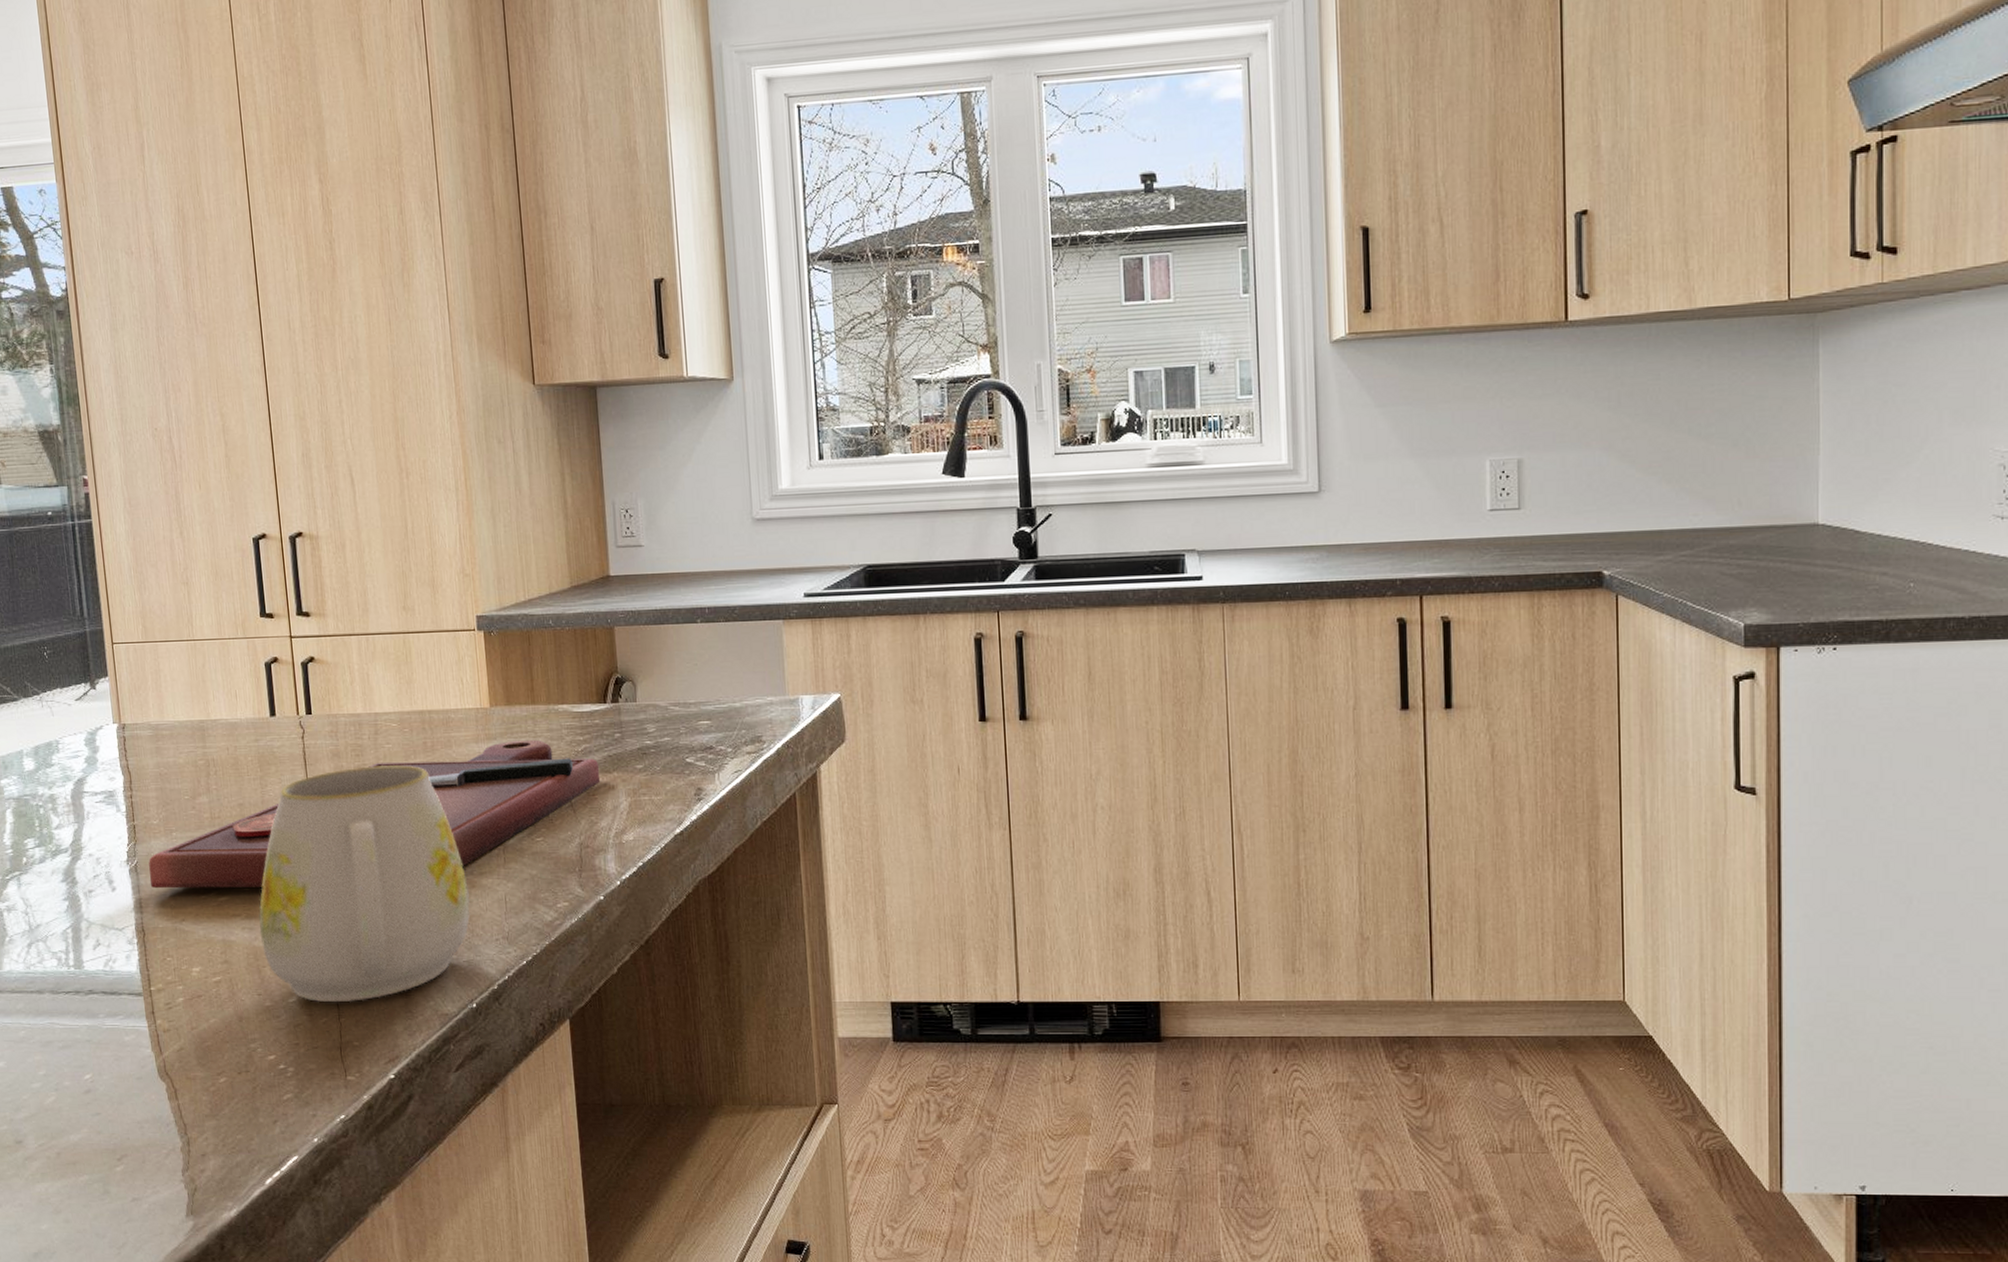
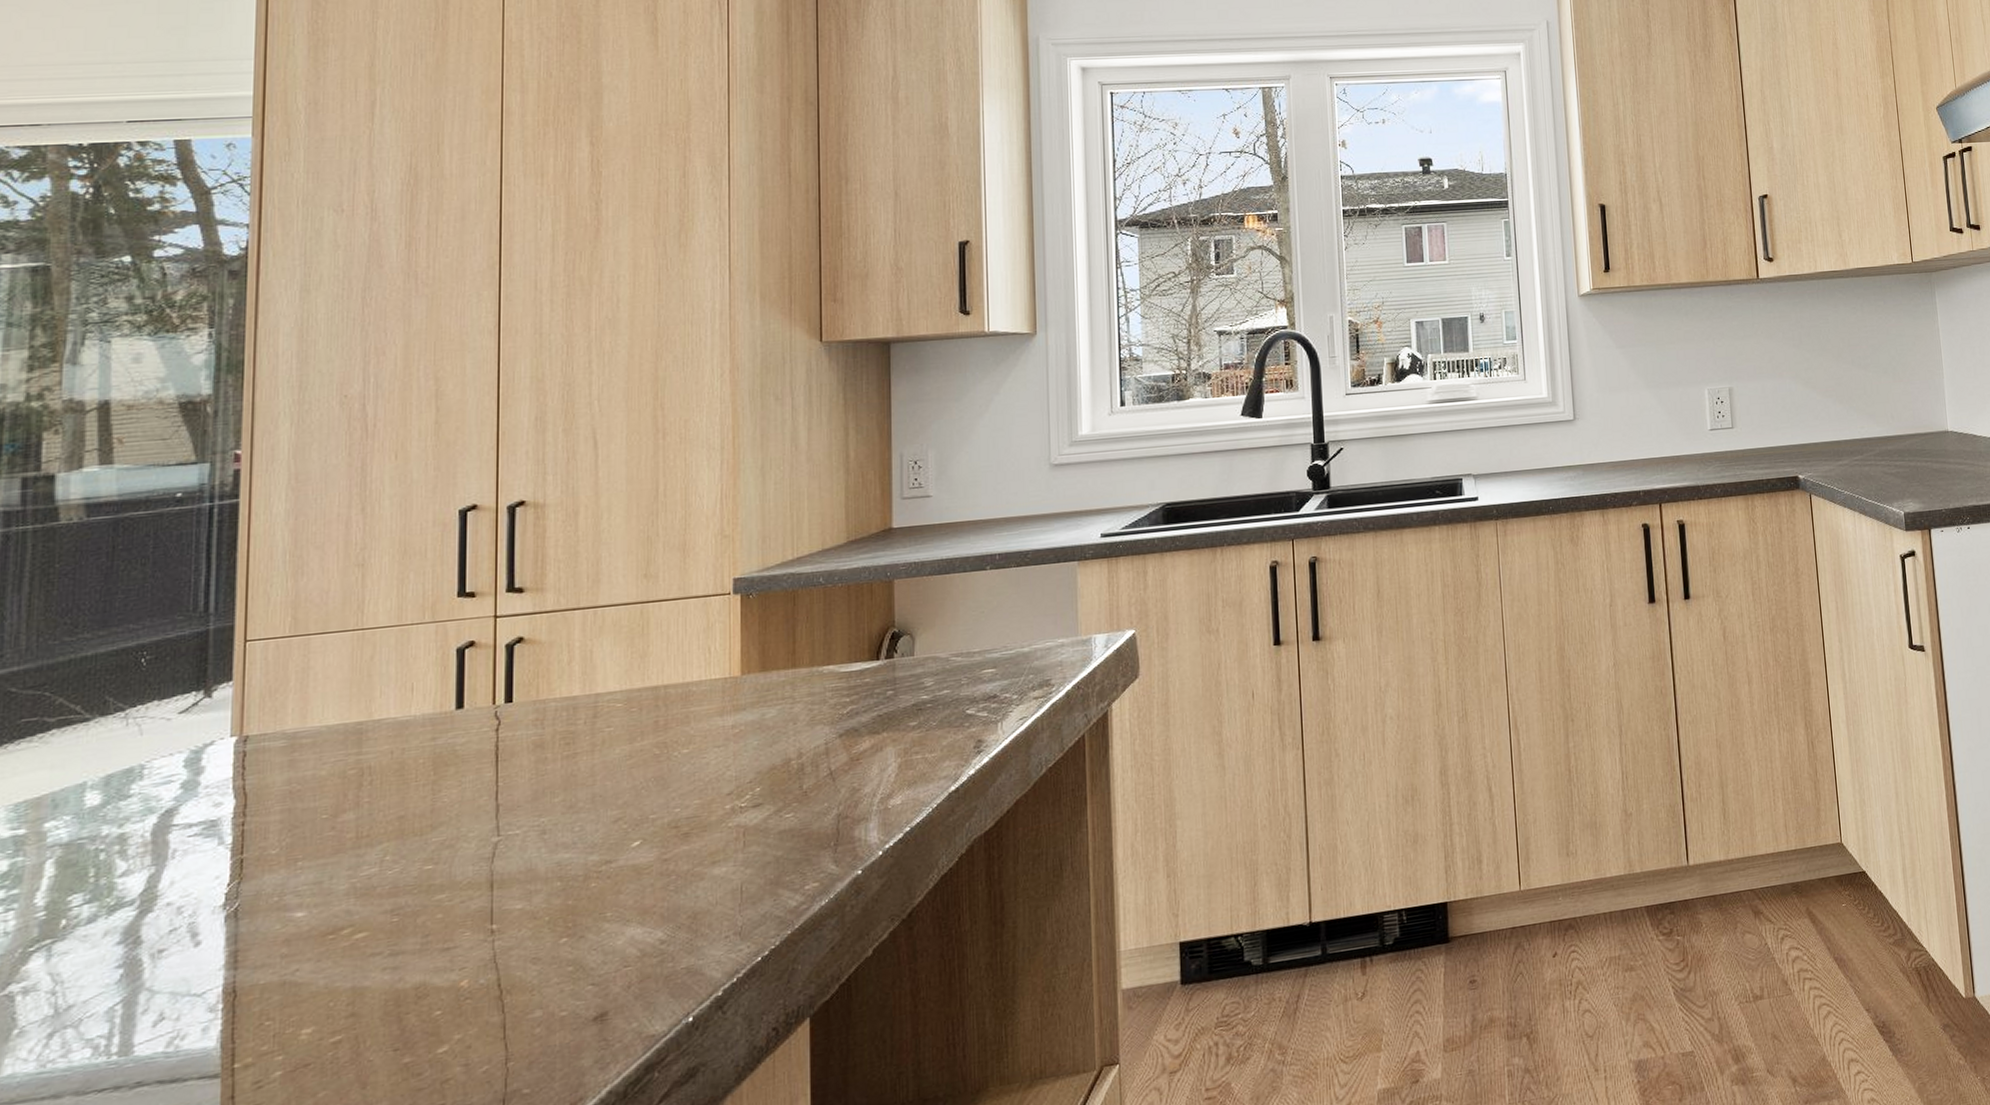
cutting board: present [149,739,600,889] -> none [255,705,867,935]
mug: present [258,765,471,1003] -> none [406,749,697,1047]

